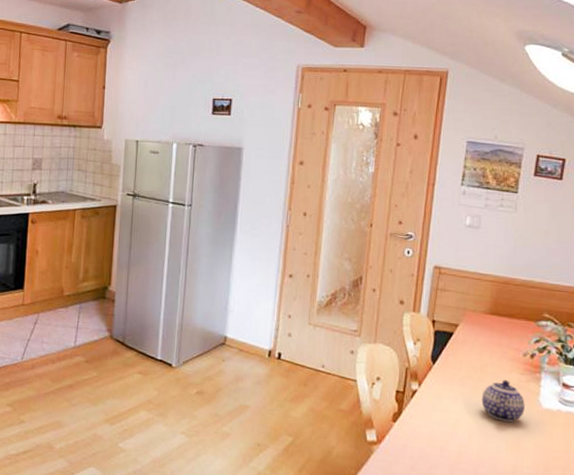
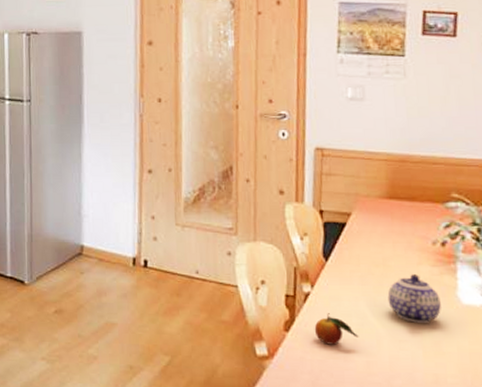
fruit: none [417,408,454,436] -> present [314,313,359,345]

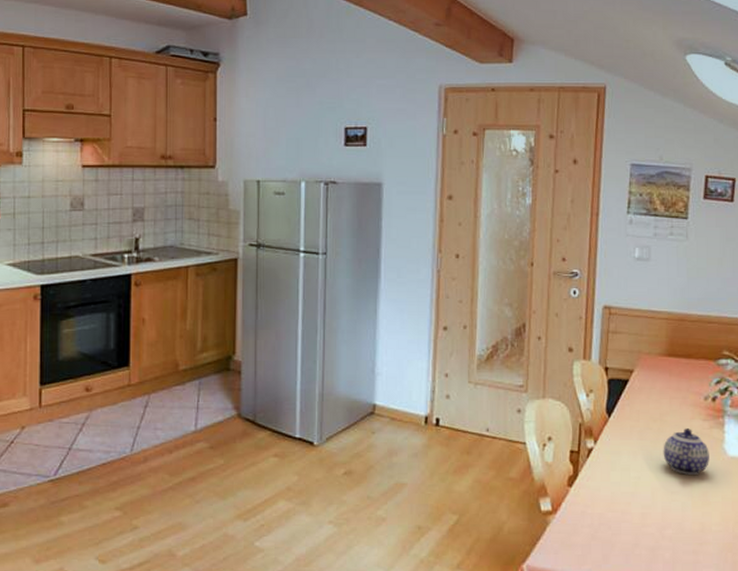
fruit: present [314,313,359,345] -> none [595,467,636,498]

